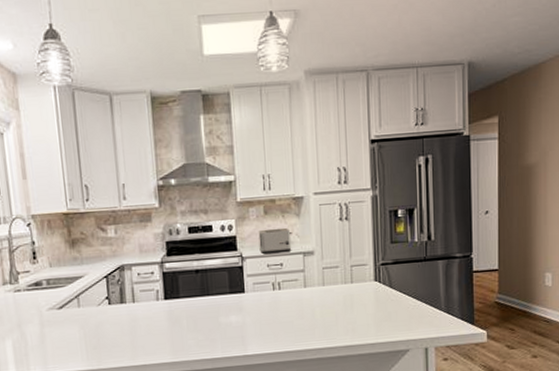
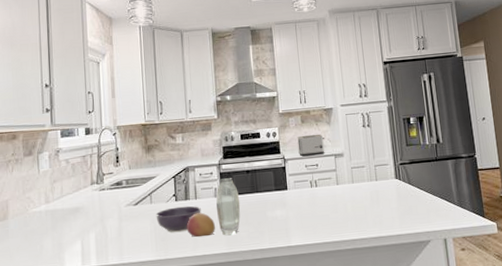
bowl: none [85,310,141,340] -> present [156,206,201,233]
fruit: none [122,318,158,346] -> present [186,212,215,238]
vase: none [158,278,188,344] -> present [216,178,241,236]

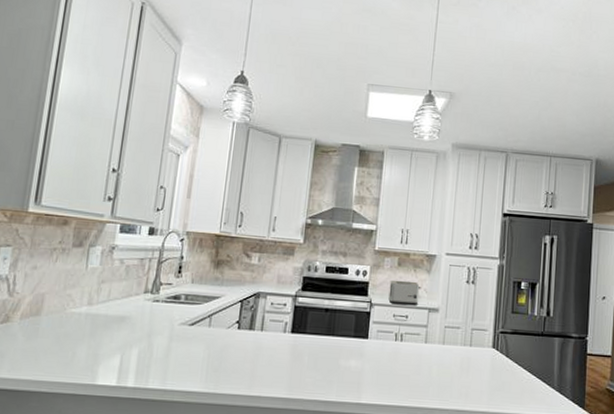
bowl: present [156,206,201,233] -> none [212,335,266,366]
fruit: present [186,212,215,238] -> none [244,347,278,376]
vase: present [216,178,241,236] -> none [282,313,312,379]

